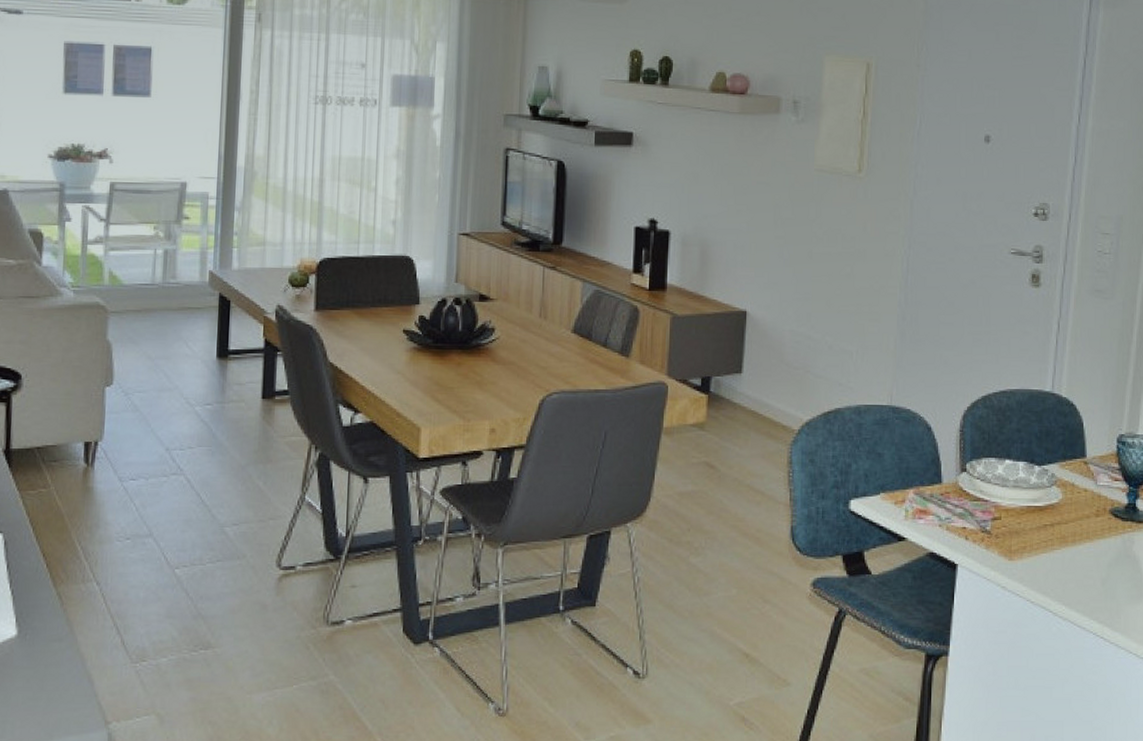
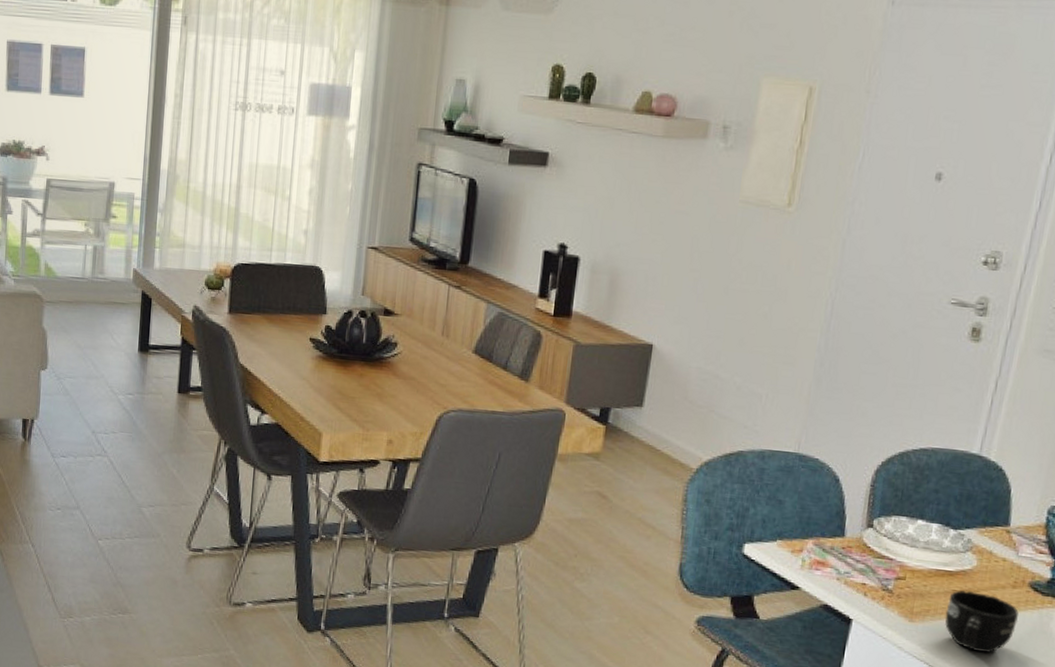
mug: none [1040,524,1104,583] -> present [945,590,1019,654]

